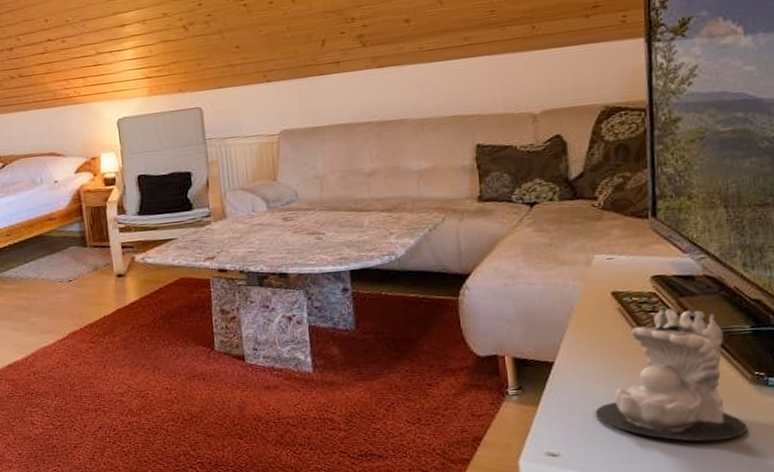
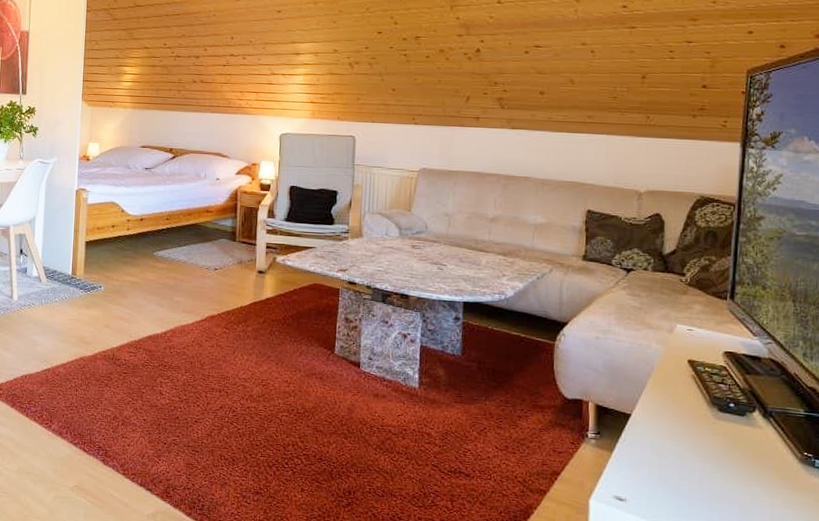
candle: present [595,309,748,442] -> none [661,383,793,510]

